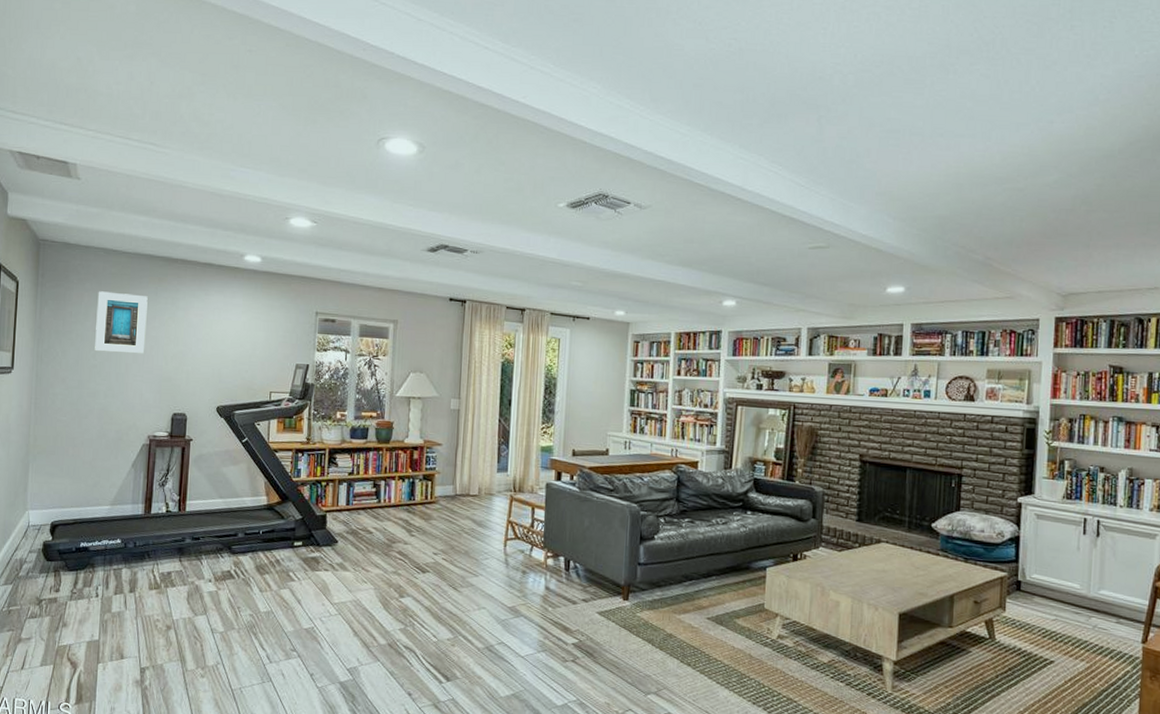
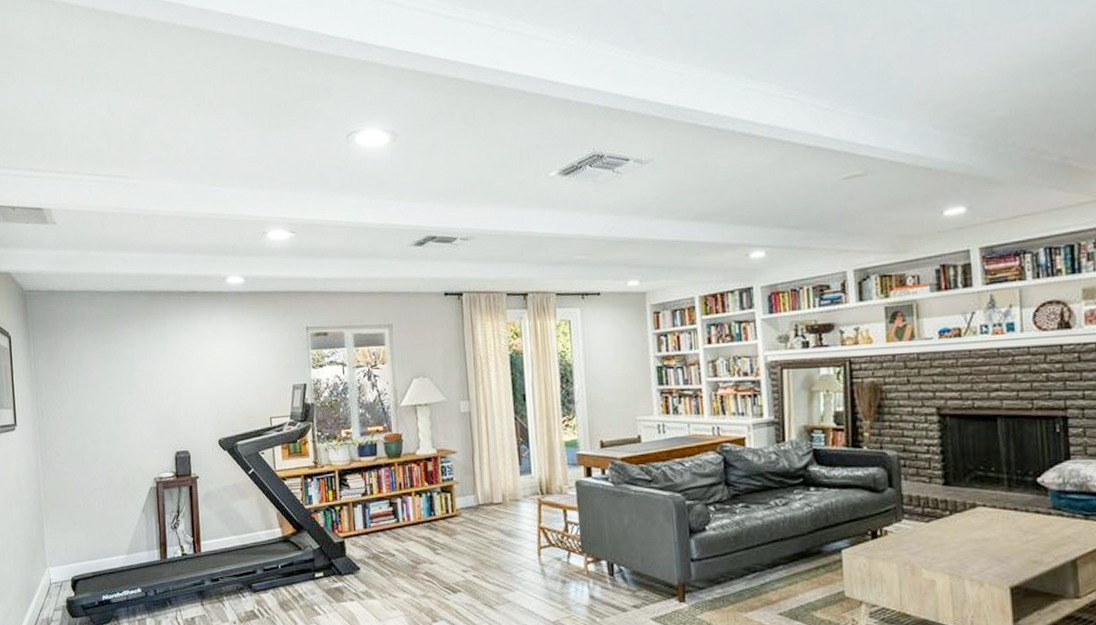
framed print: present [95,291,148,353] -> none [87,334,140,397]

